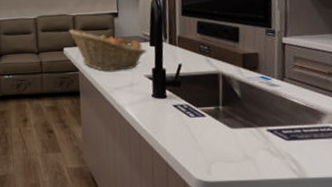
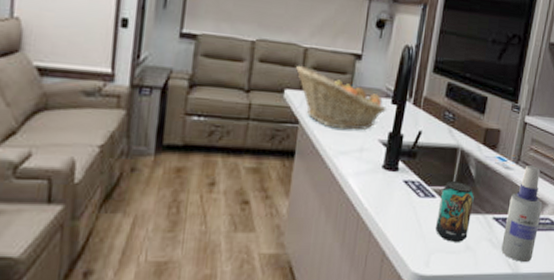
beverage can: none [210,101,244,153] -> present [435,180,474,242]
spray bottle: none [281,80,320,168] -> present [501,165,543,262]

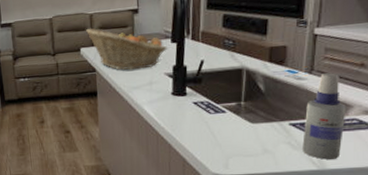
beverage can: present [435,180,474,242] -> none [229,96,266,147]

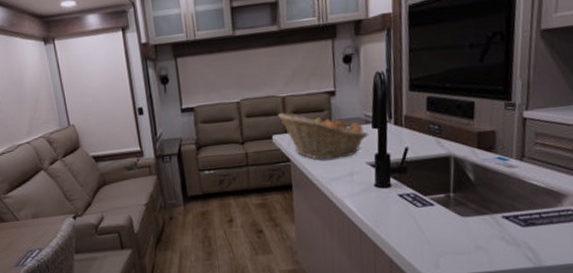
spray bottle: present [302,73,346,160] -> none [517,159,561,256]

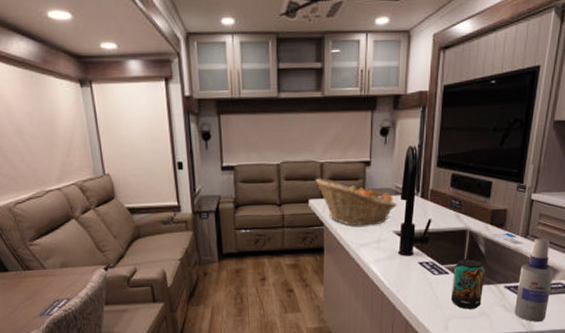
beverage can: none [439,187,477,244] -> present [450,258,485,309]
spray bottle: none [517,159,561,256] -> present [514,238,554,322]

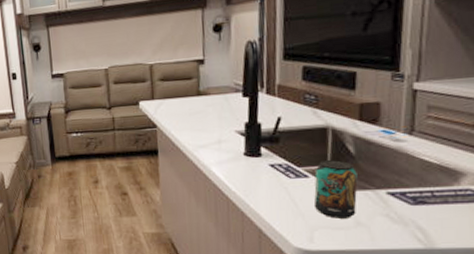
fruit basket: present [316,178,398,226] -> none [146,79,239,127]
spray bottle: present [514,238,554,322] -> none [404,134,458,237]

